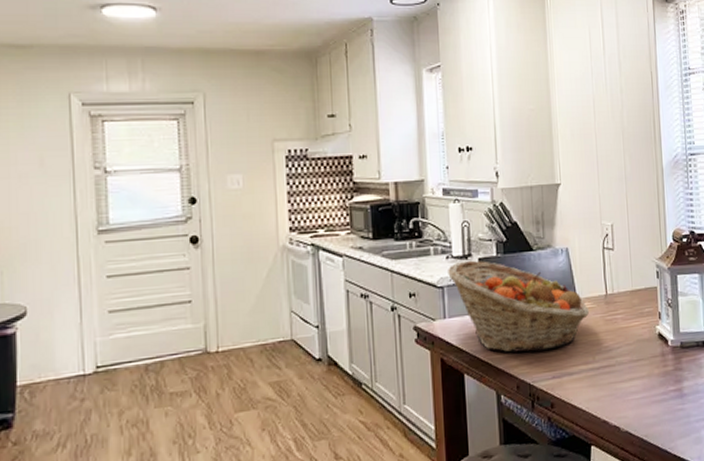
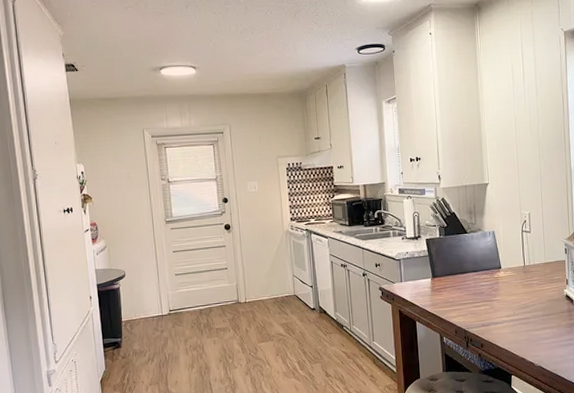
fruit basket: present [448,260,589,353] -> none [403,240,510,307]

